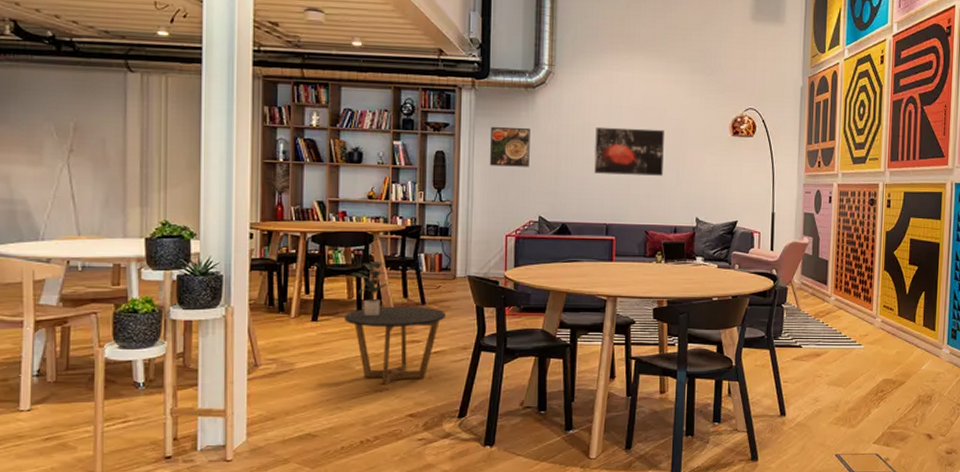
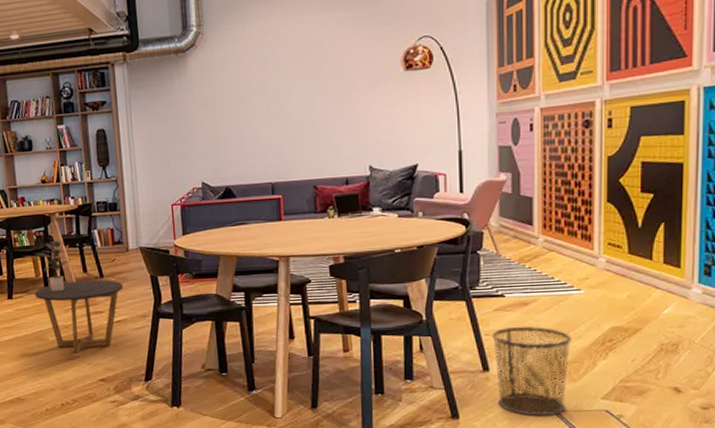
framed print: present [489,126,530,167] -> none [146,94,188,138]
wall art: present [594,126,664,176] -> none [251,75,328,132]
waste bin: none [789,376,853,459] -> present [491,327,572,417]

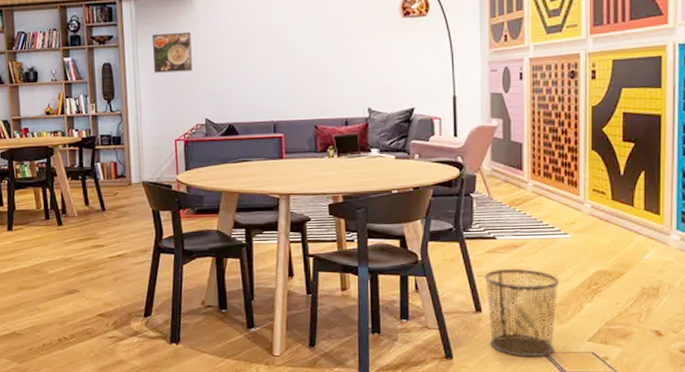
potted plant: present [34,240,75,292] -> none [36,172,77,225]
side table: present [35,279,123,353] -> none [35,213,125,287]
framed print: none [146,94,188,138] -> present [153,31,192,73]

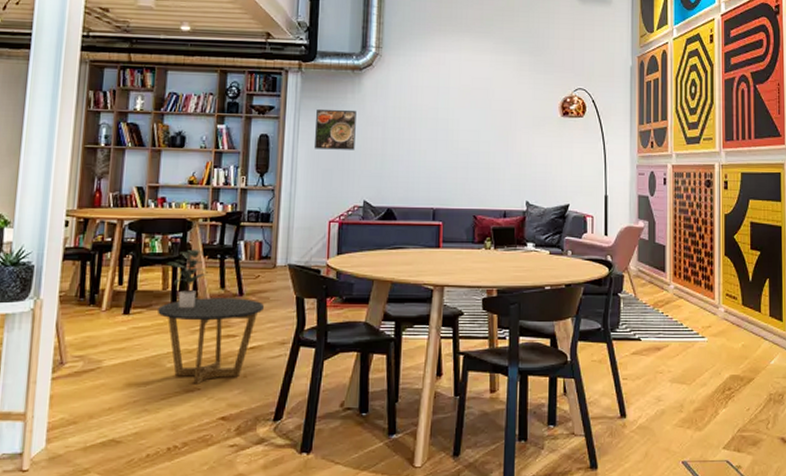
side table: none [35,213,125,287] -> present [158,298,264,384]
potted plant: none [36,172,77,225] -> present [166,249,212,309]
waste bin: present [484,269,560,358] -> none [629,372,698,467]

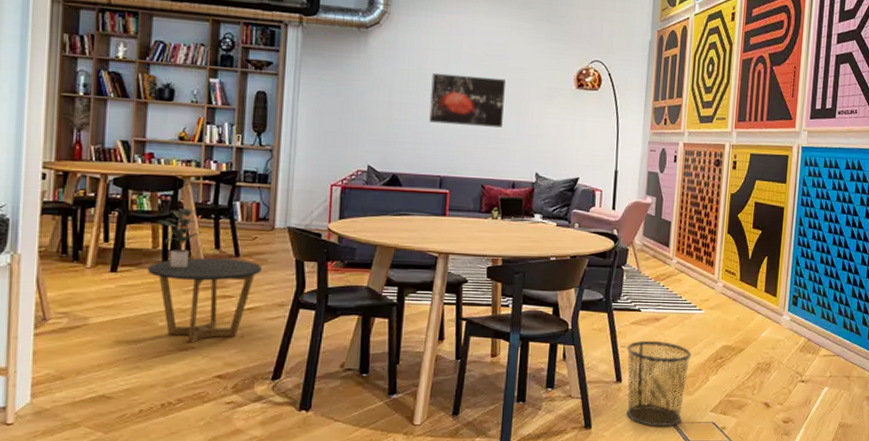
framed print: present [314,108,356,150] -> none [315,67,362,113]
wall art: none [421,108,493,158] -> present [429,72,506,128]
waste bin: none [629,372,698,467] -> present [626,341,692,427]

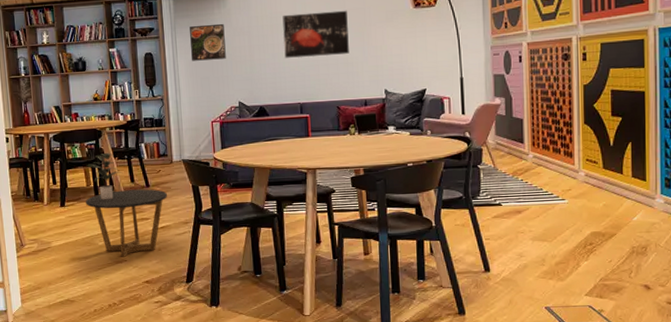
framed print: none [315,67,362,113] -> present [190,23,226,61]
waste bin: present [626,341,692,427] -> none [491,232,559,312]

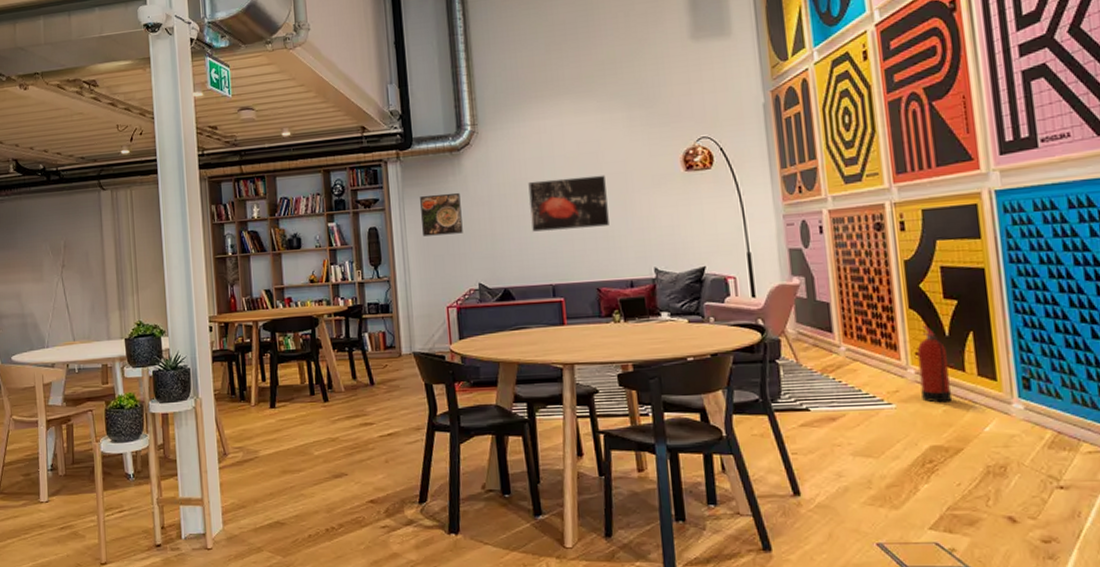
potted plant: present [86,152,123,200] -> none [300,343,343,401]
side table: present [86,189,167,257] -> none [299,387,395,470]
fire extinguisher: none [587,137,612,199] -> present [917,324,953,403]

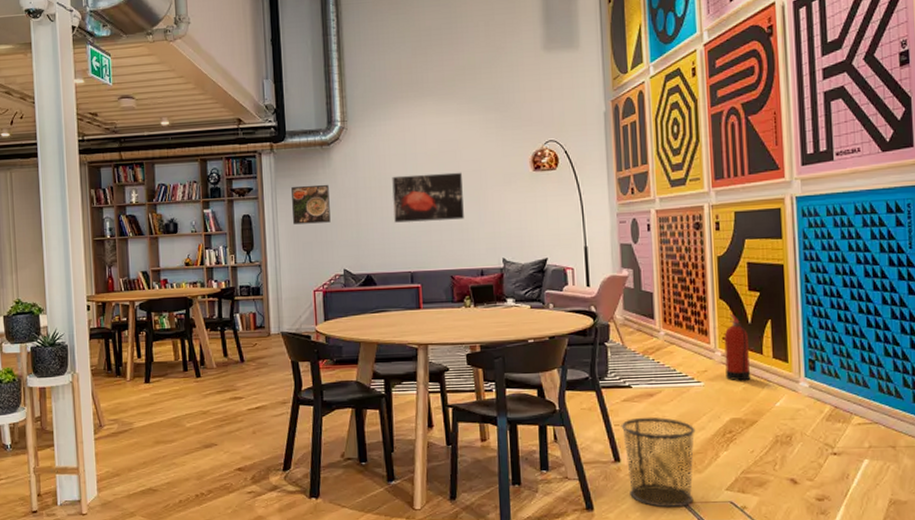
waste bin: none [799,445,891,549] -> present [621,417,696,508]

